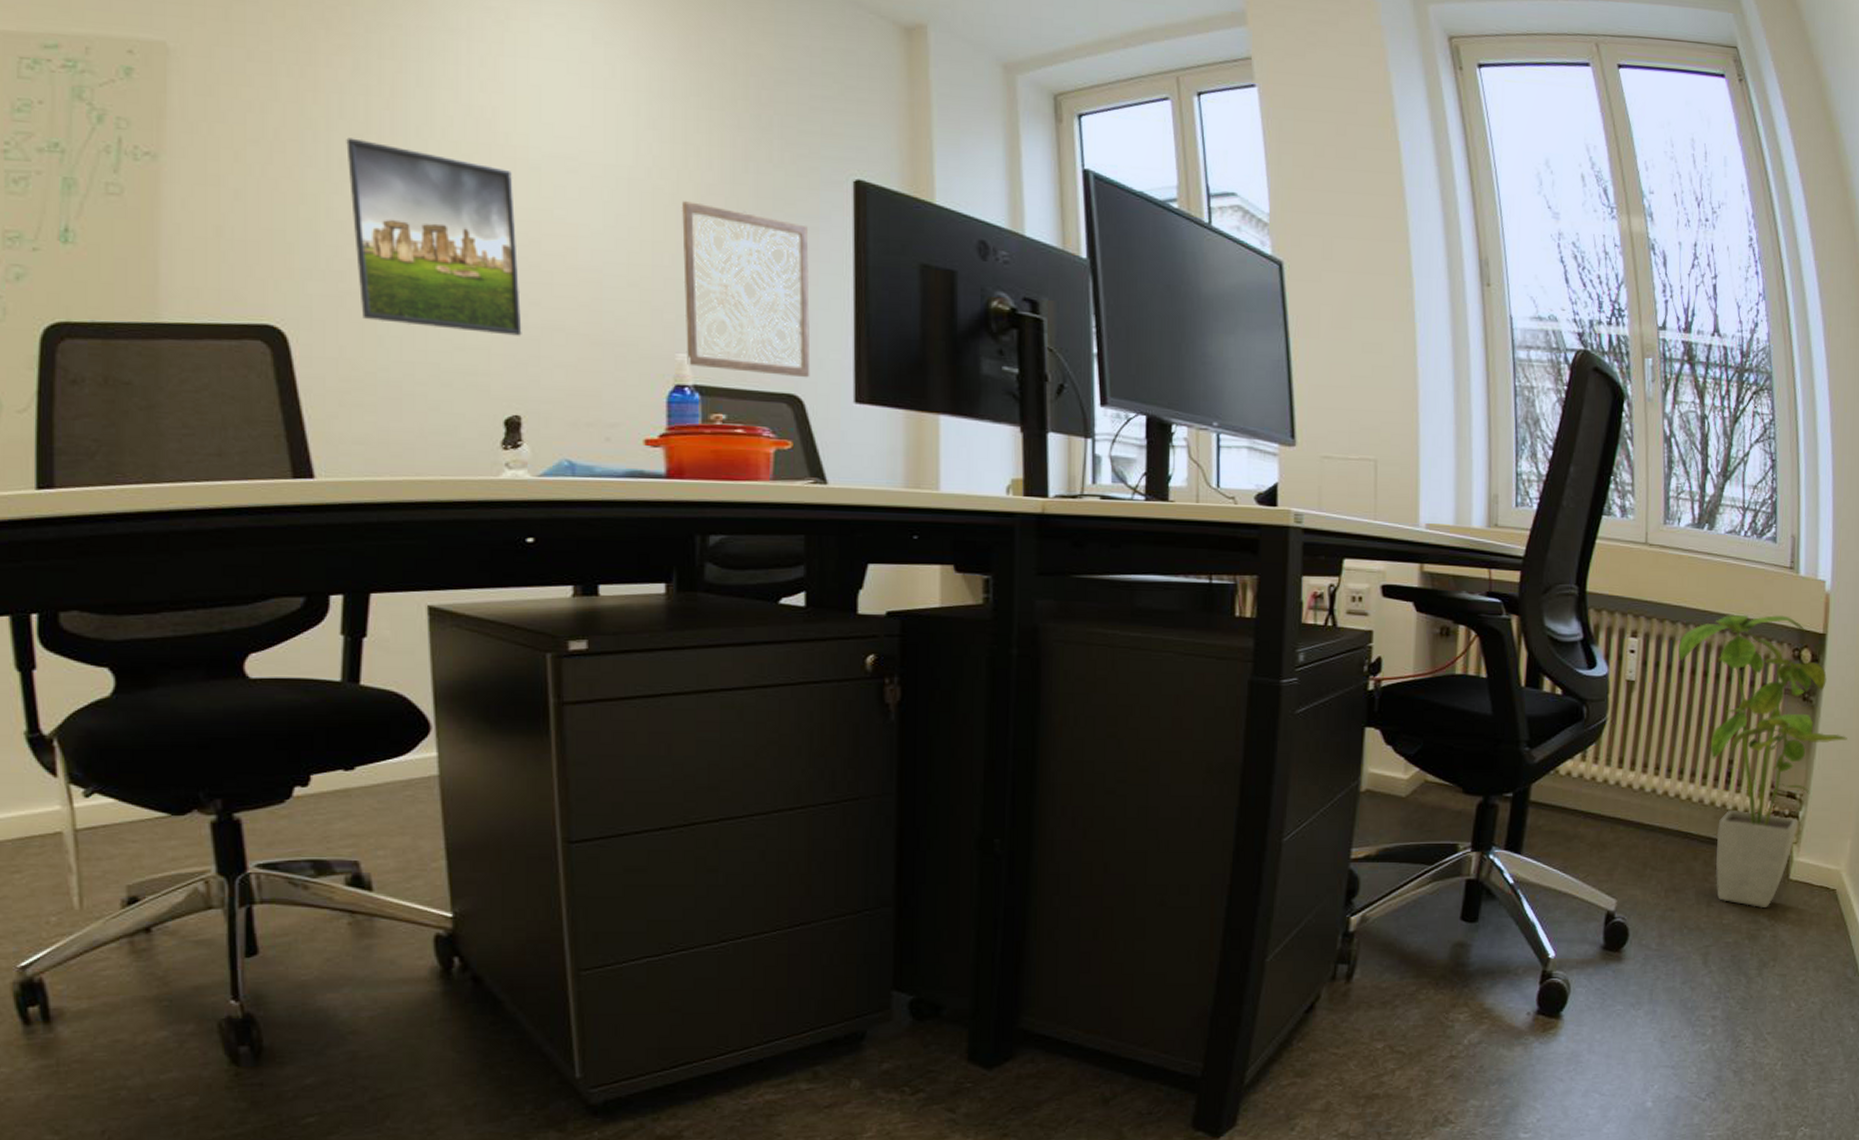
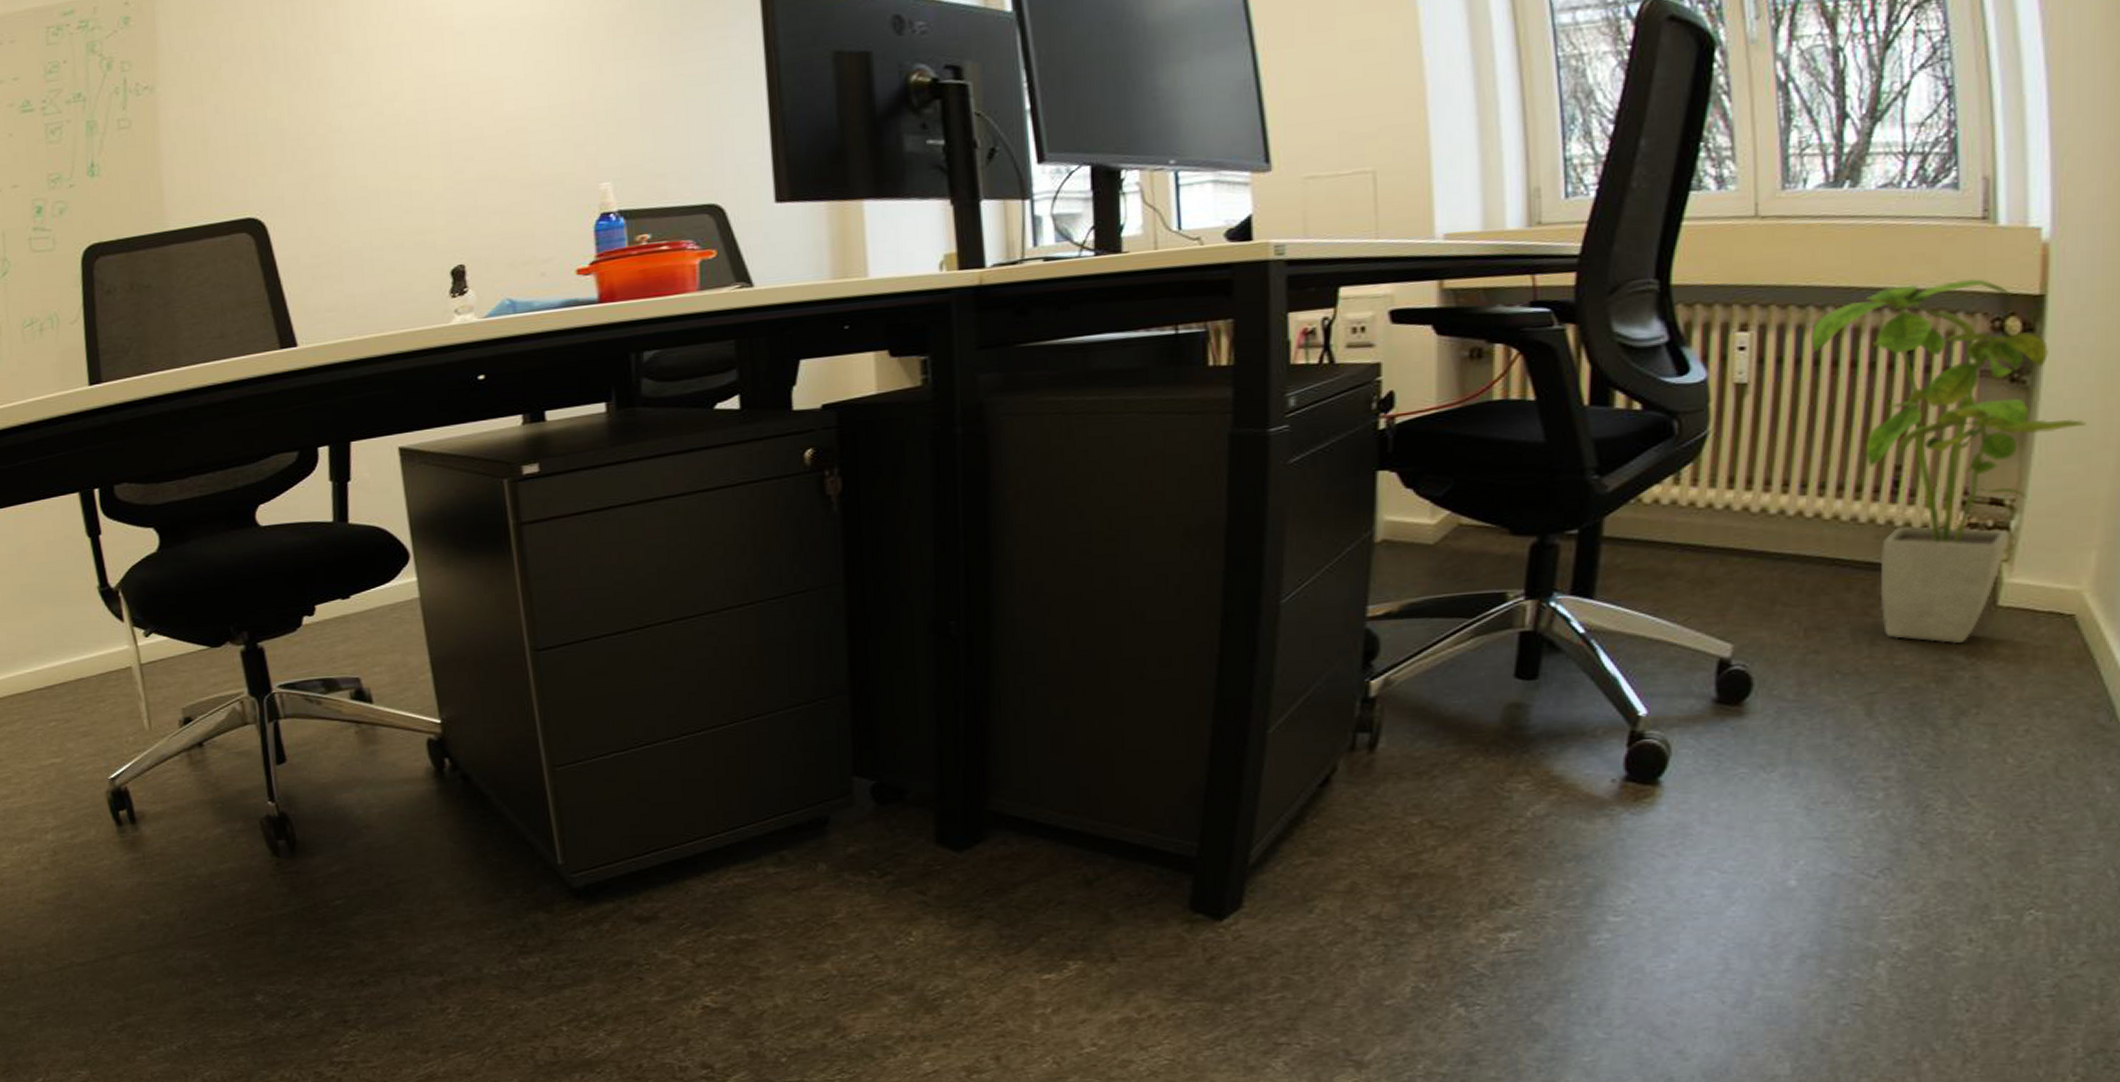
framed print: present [346,137,522,336] -> none [299,39,460,200]
wall art: present [681,201,810,378] -> none [594,34,729,193]

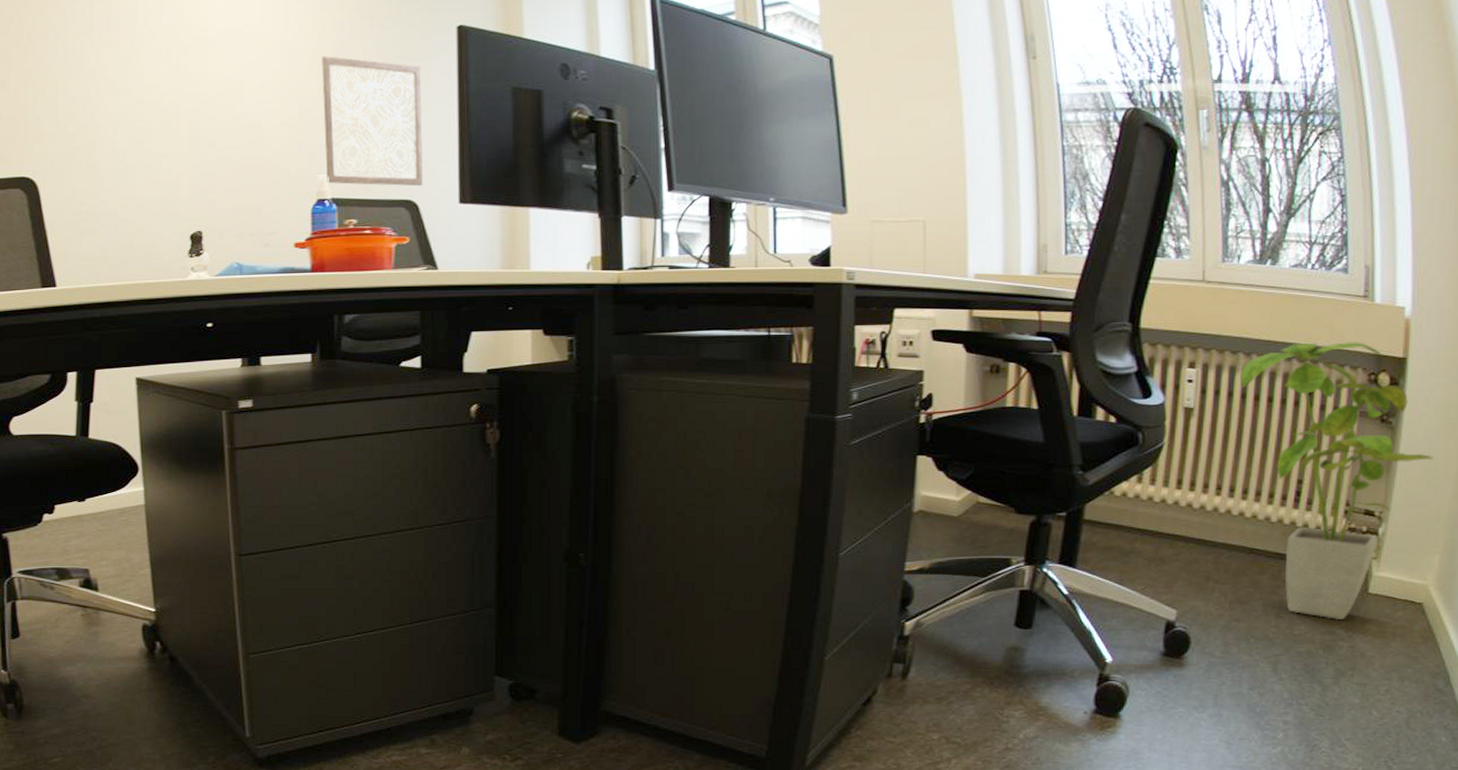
wall art: none [594,34,729,193] -> present [321,56,423,187]

